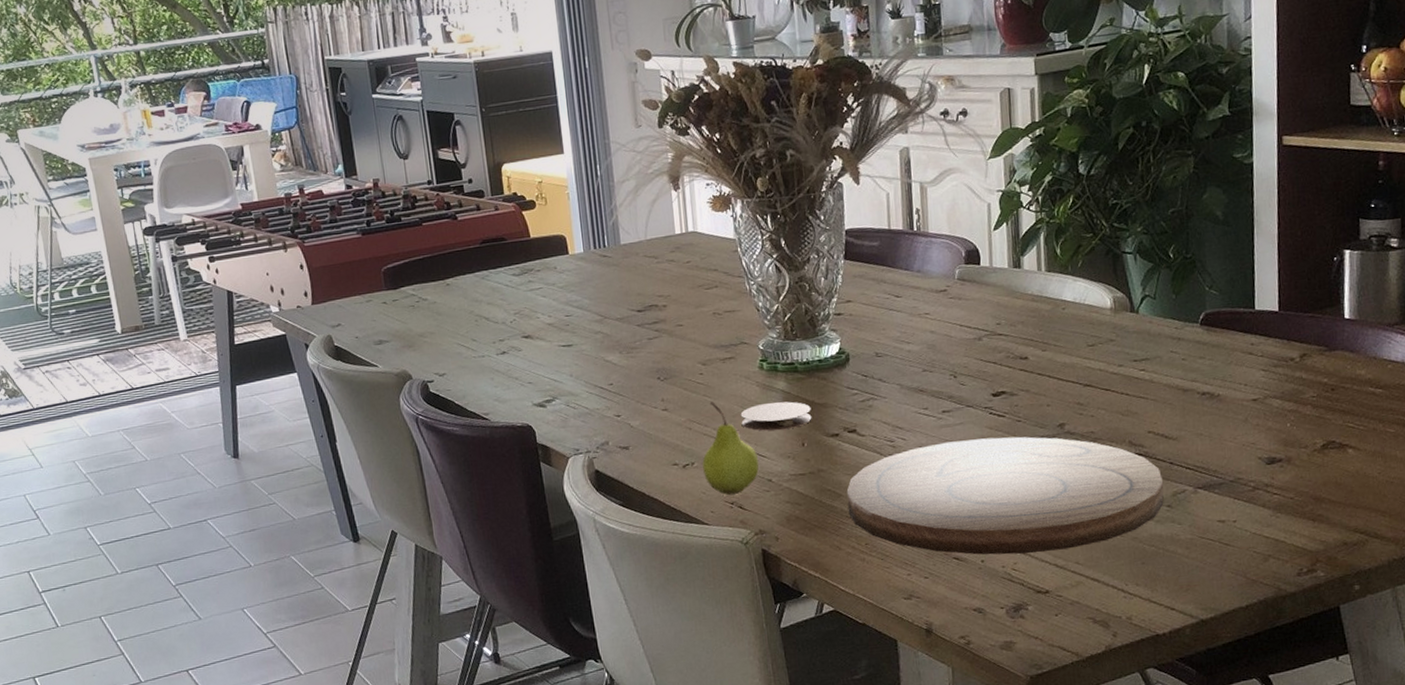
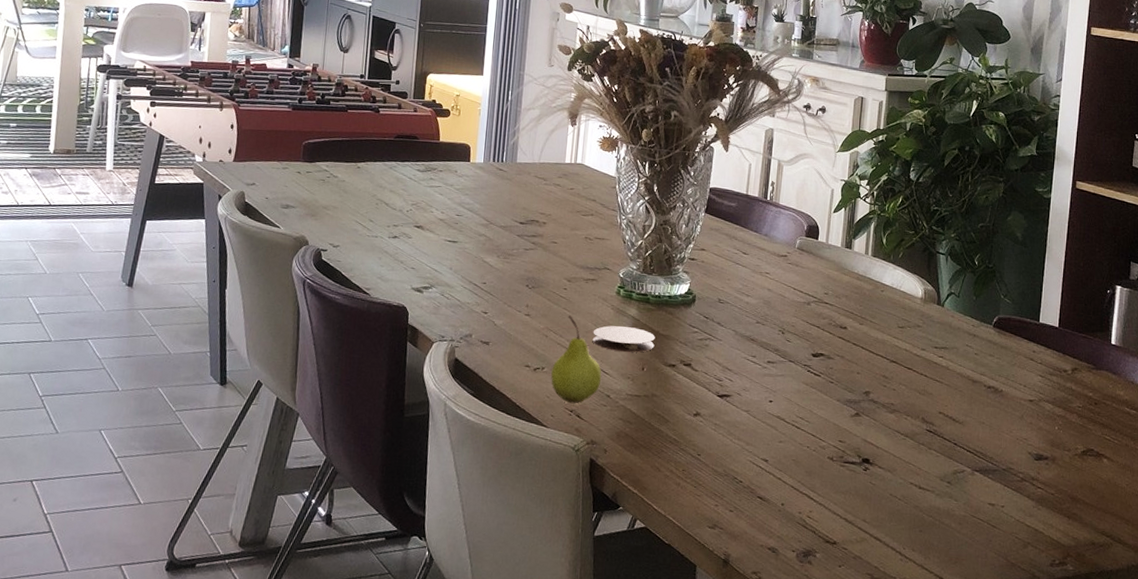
cutting board: present [846,436,1164,555] -> none [672,389,947,507]

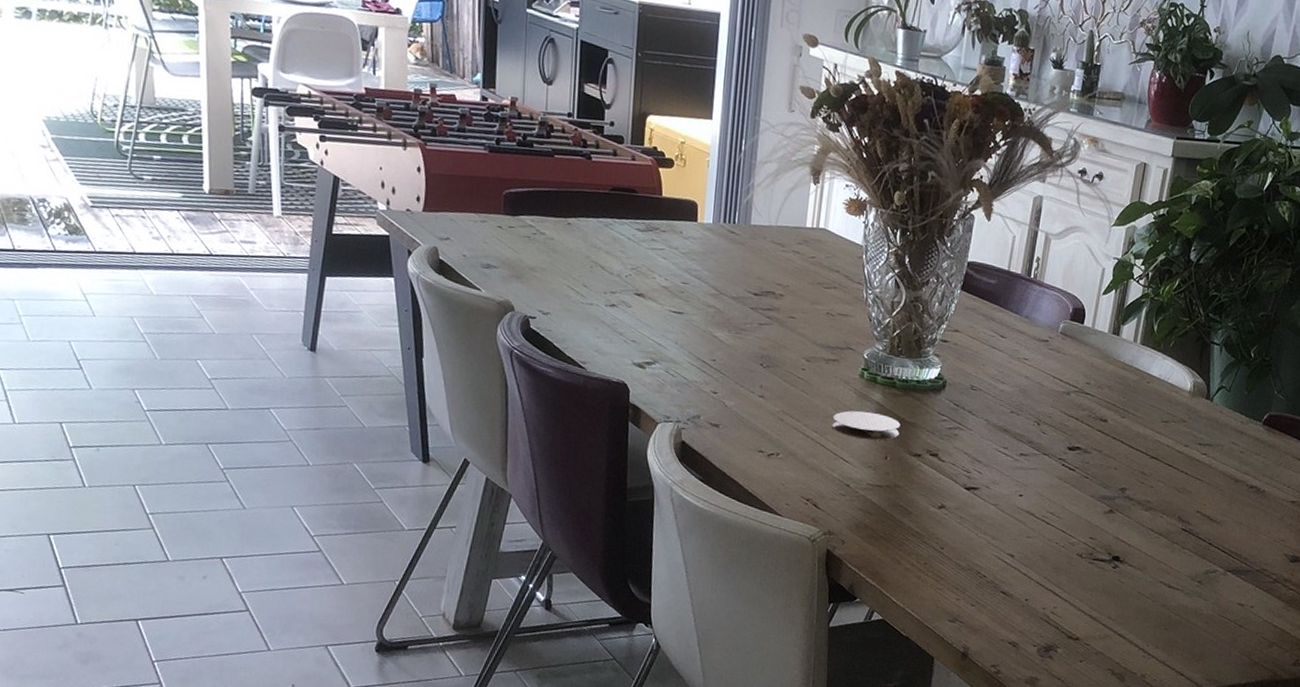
fruit: present [551,315,602,404] -> none [786,398,842,493]

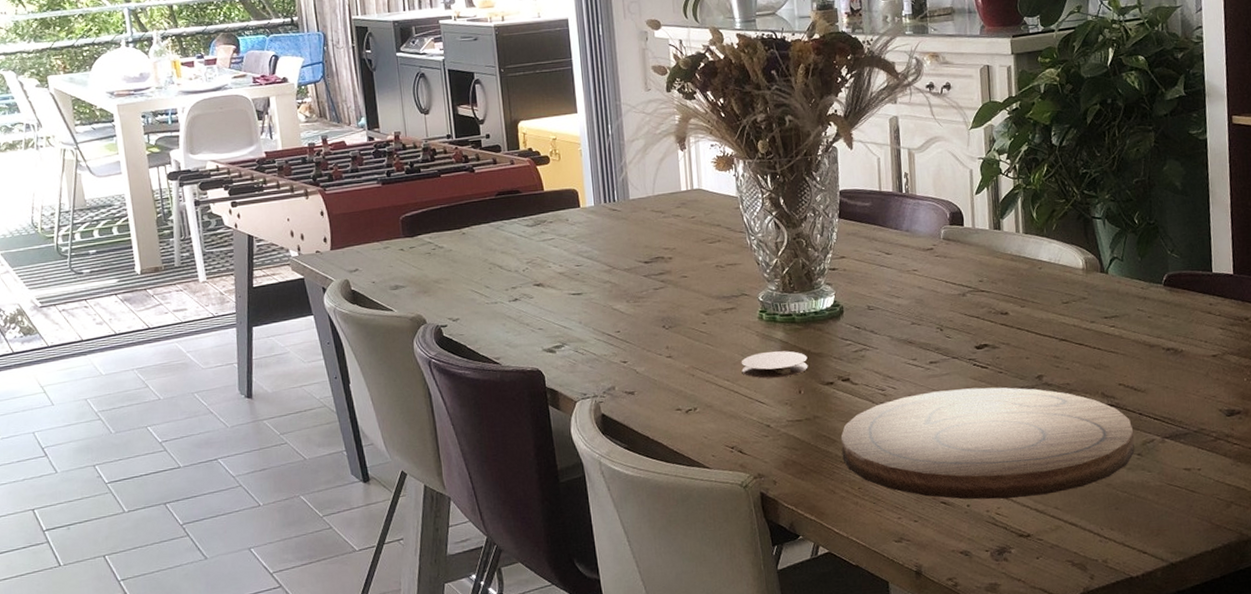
cutting board: none [914,482,1200,604] -> present [840,387,1135,500]

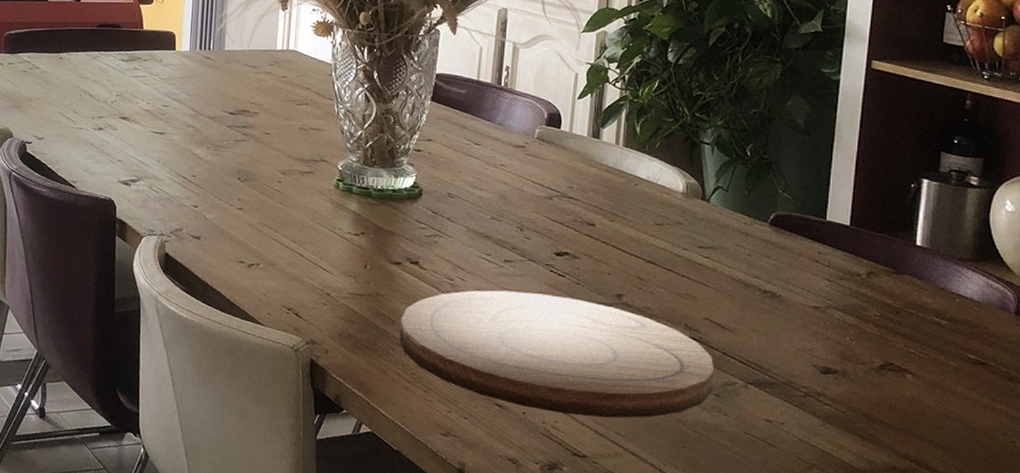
coaster: present [741,350,808,379] -> none [310,220,379,249]

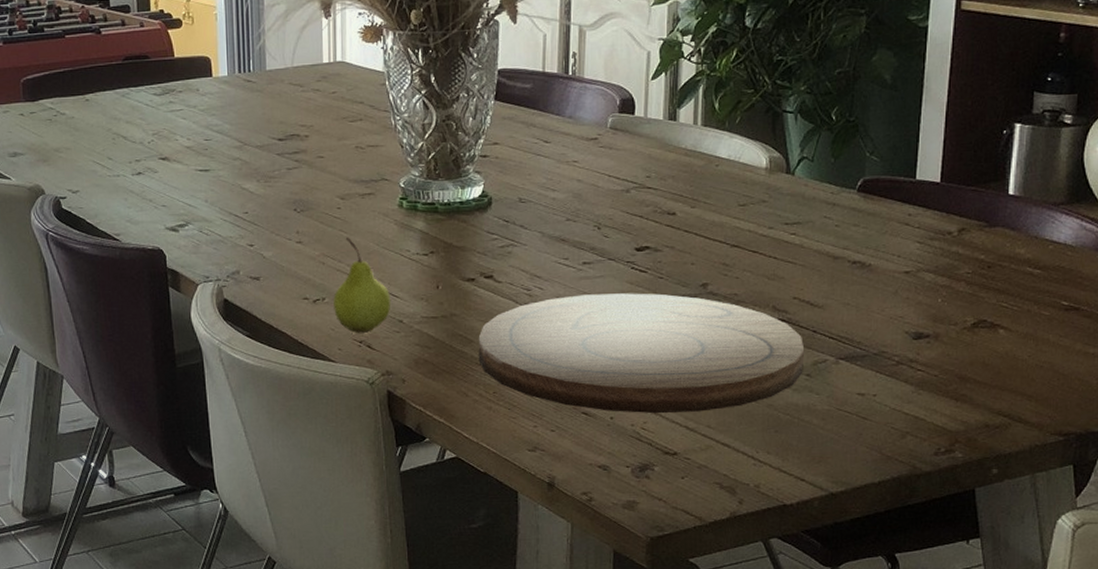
fruit: none [266,210,321,302] -> present [333,237,391,334]

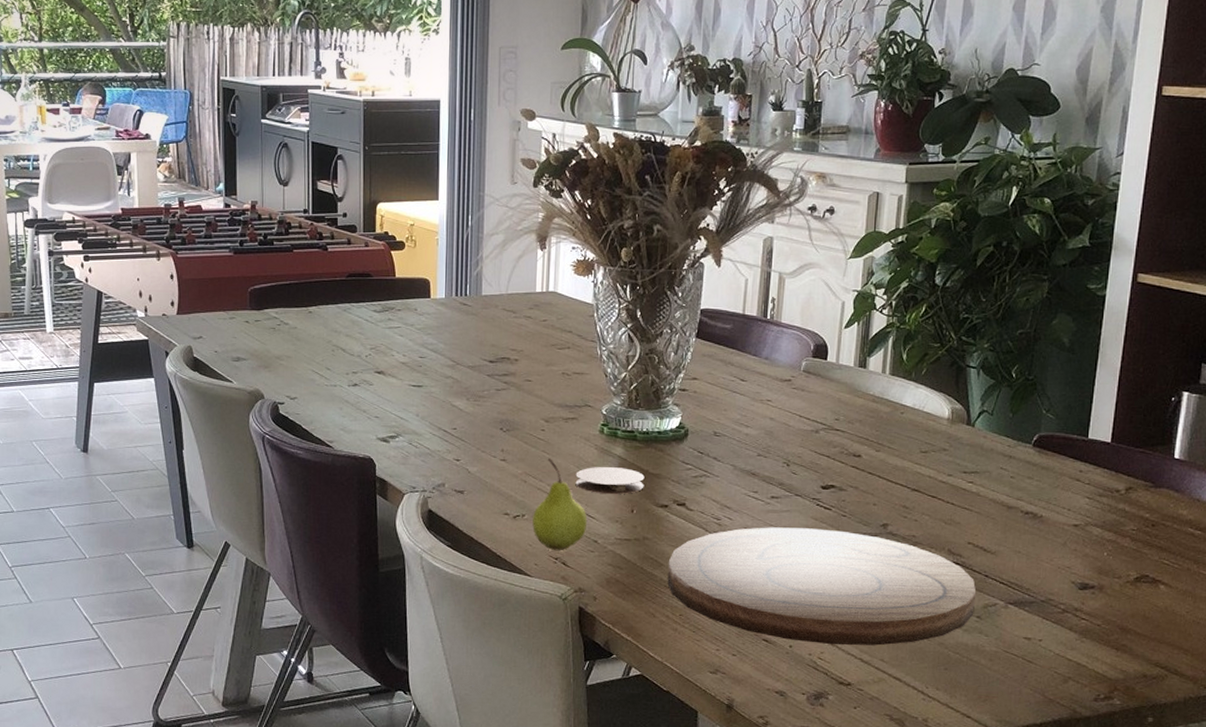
coaster: none [376,242,449,271] -> present [575,467,645,495]

